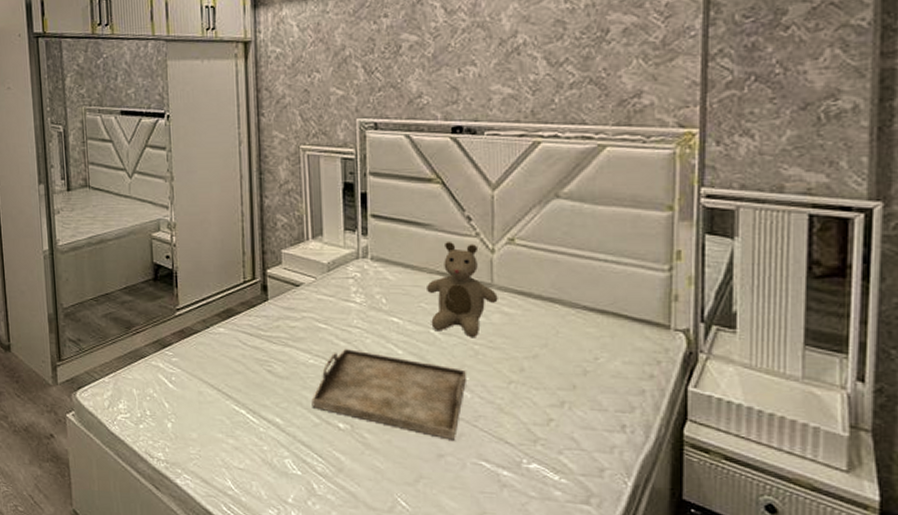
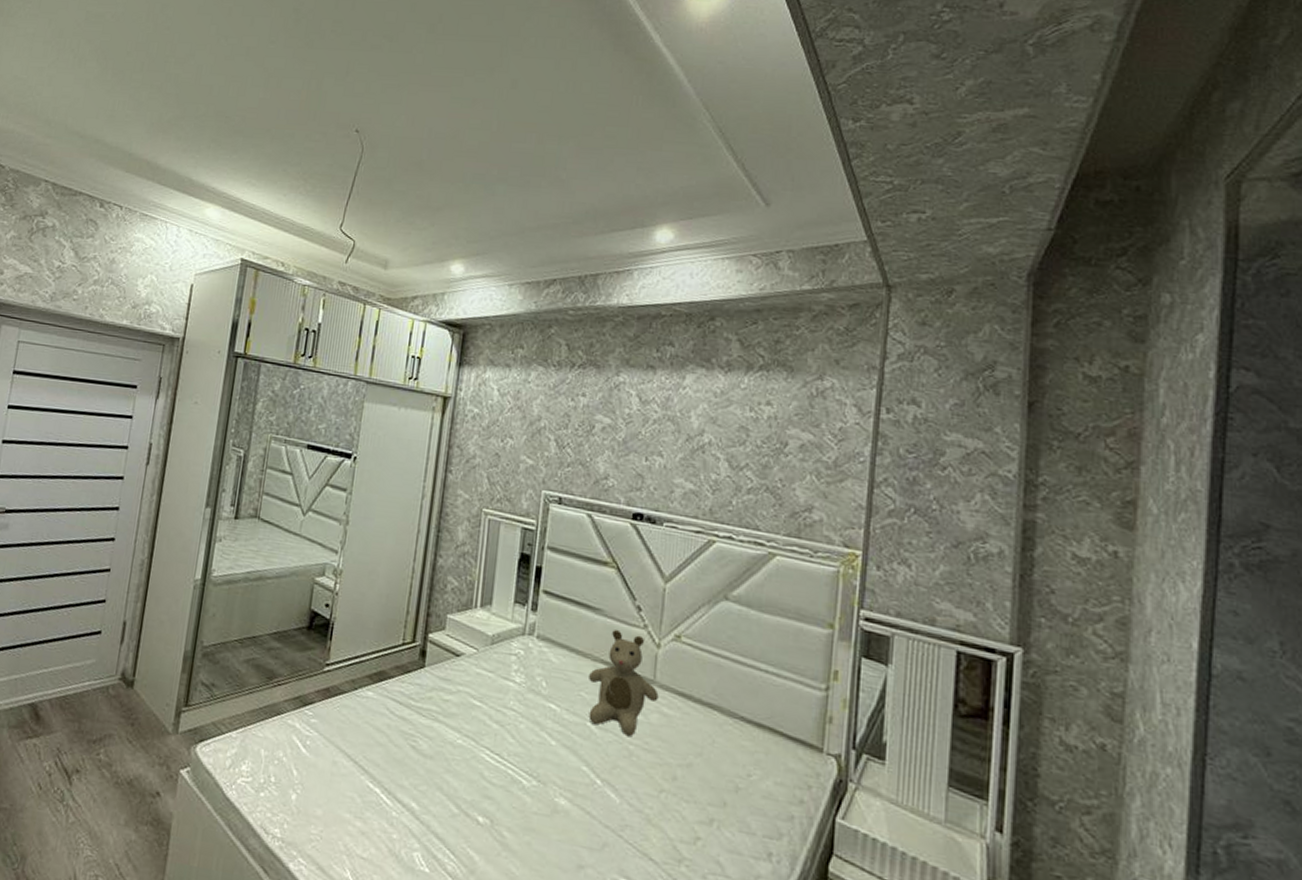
serving tray: present [311,349,467,440] -> none [452,732,619,850]

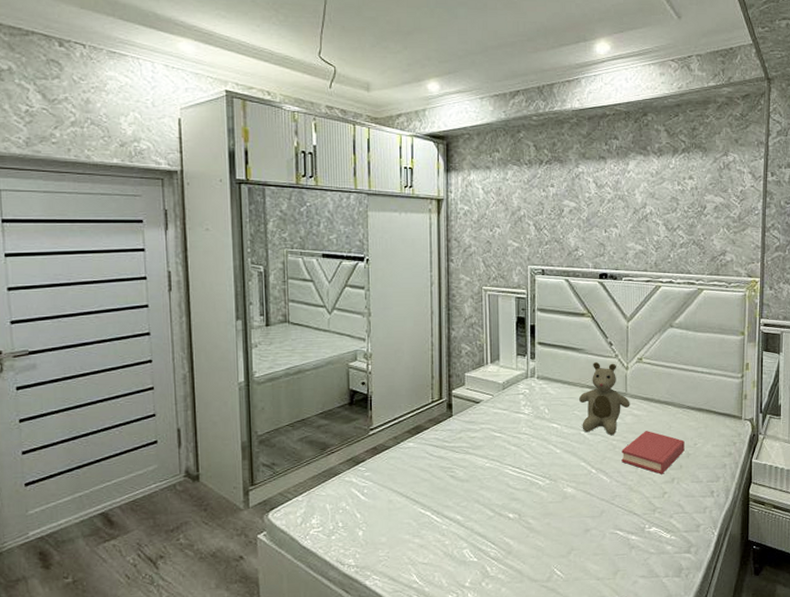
hardback book: none [639,740,733,810] -> present [621,431,685,474]

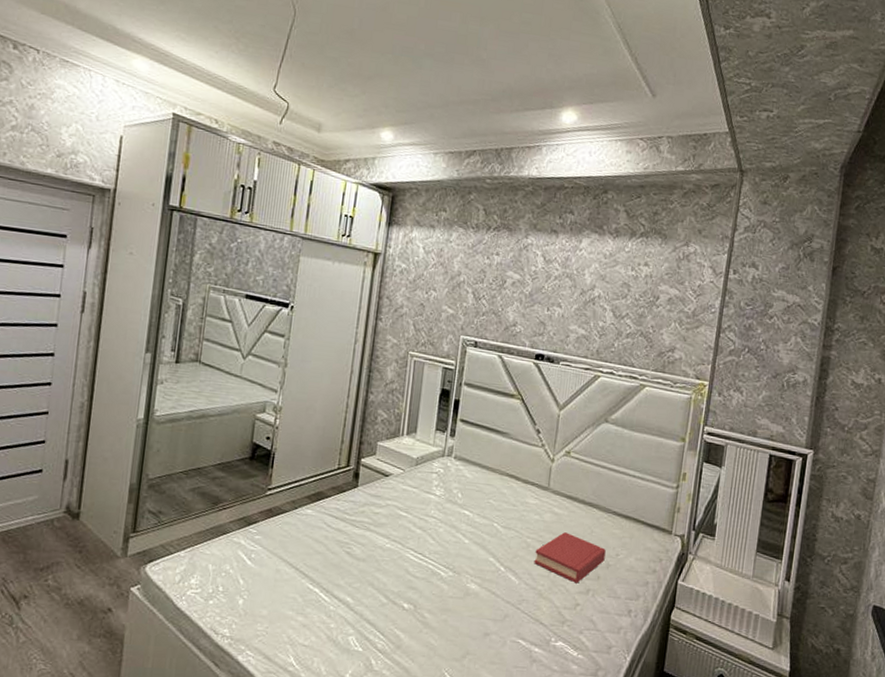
teddy bear: present [579,361,630,435] -> none [495,448,552,532]

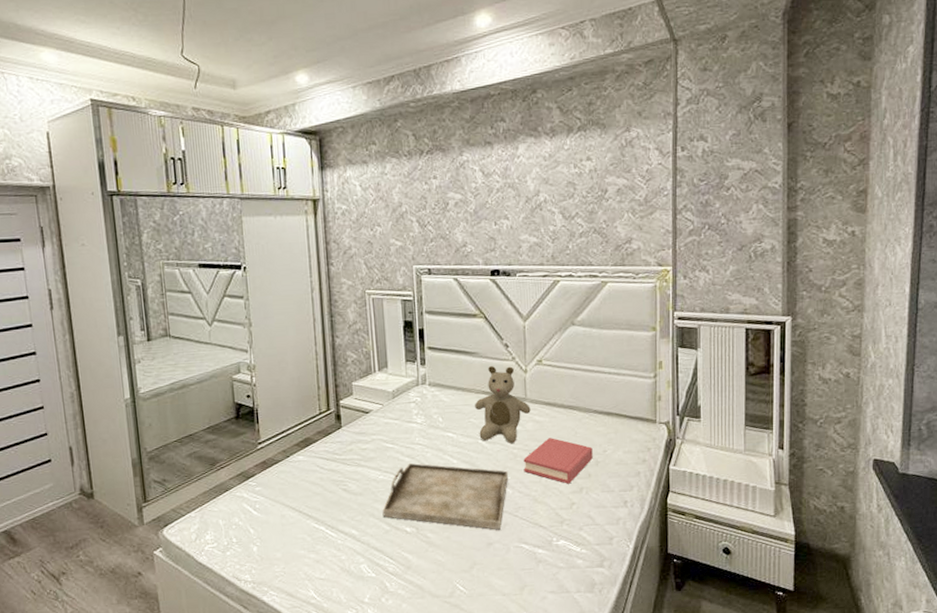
serving tray: none [382,536,519,621] -> present [382,463,509,530]
teddy bear: none [495,448,552,532] -> present [475,365,531,443]

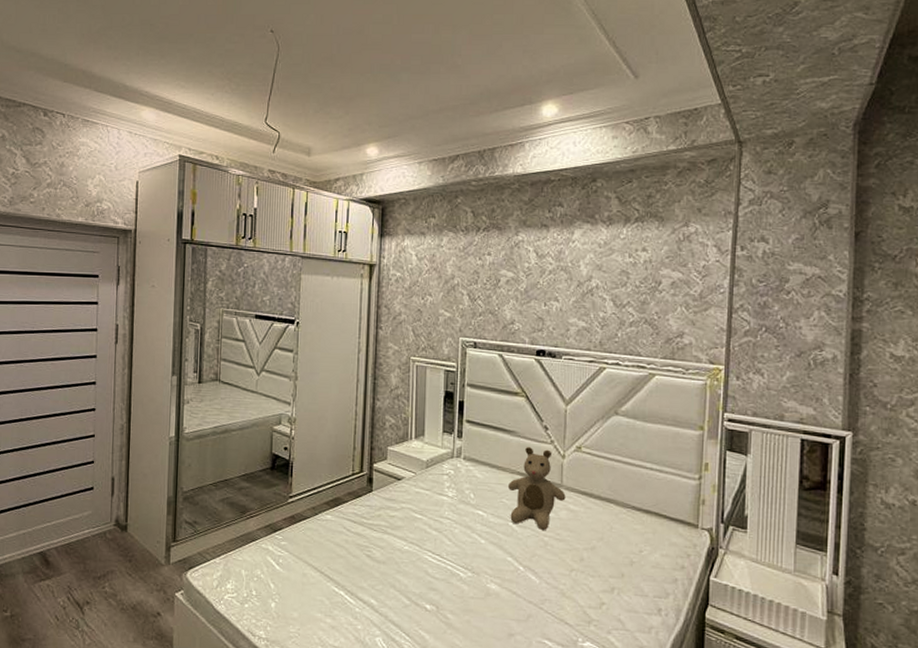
serving tray: present [382,463,509,530] -> none [403,537,537,621]
hardback book: present [523,438,593,484] -> none [553,529,628,582]

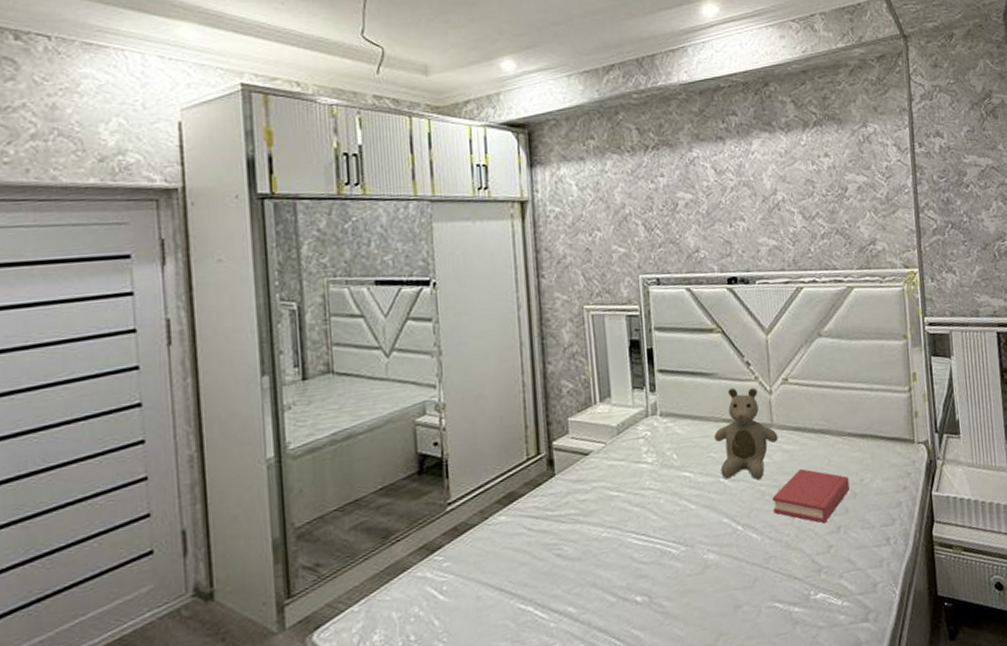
hardback book: none [553,529,628,582] -> present [772,469,850,523]

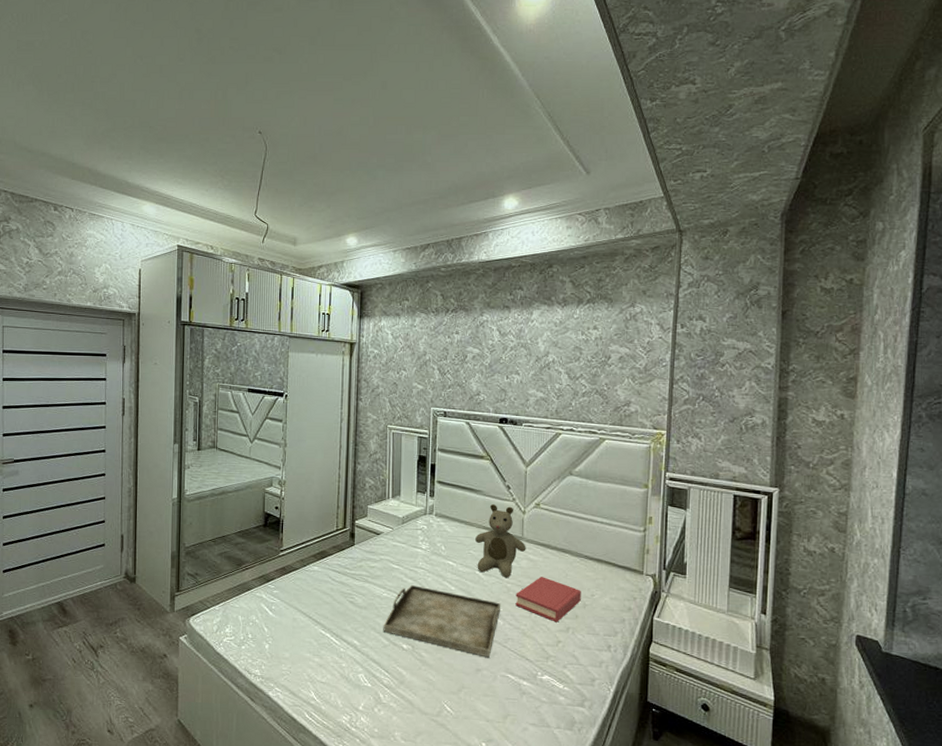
serving tray: none [606,512,757,588] -> present [383,585,501,658]

